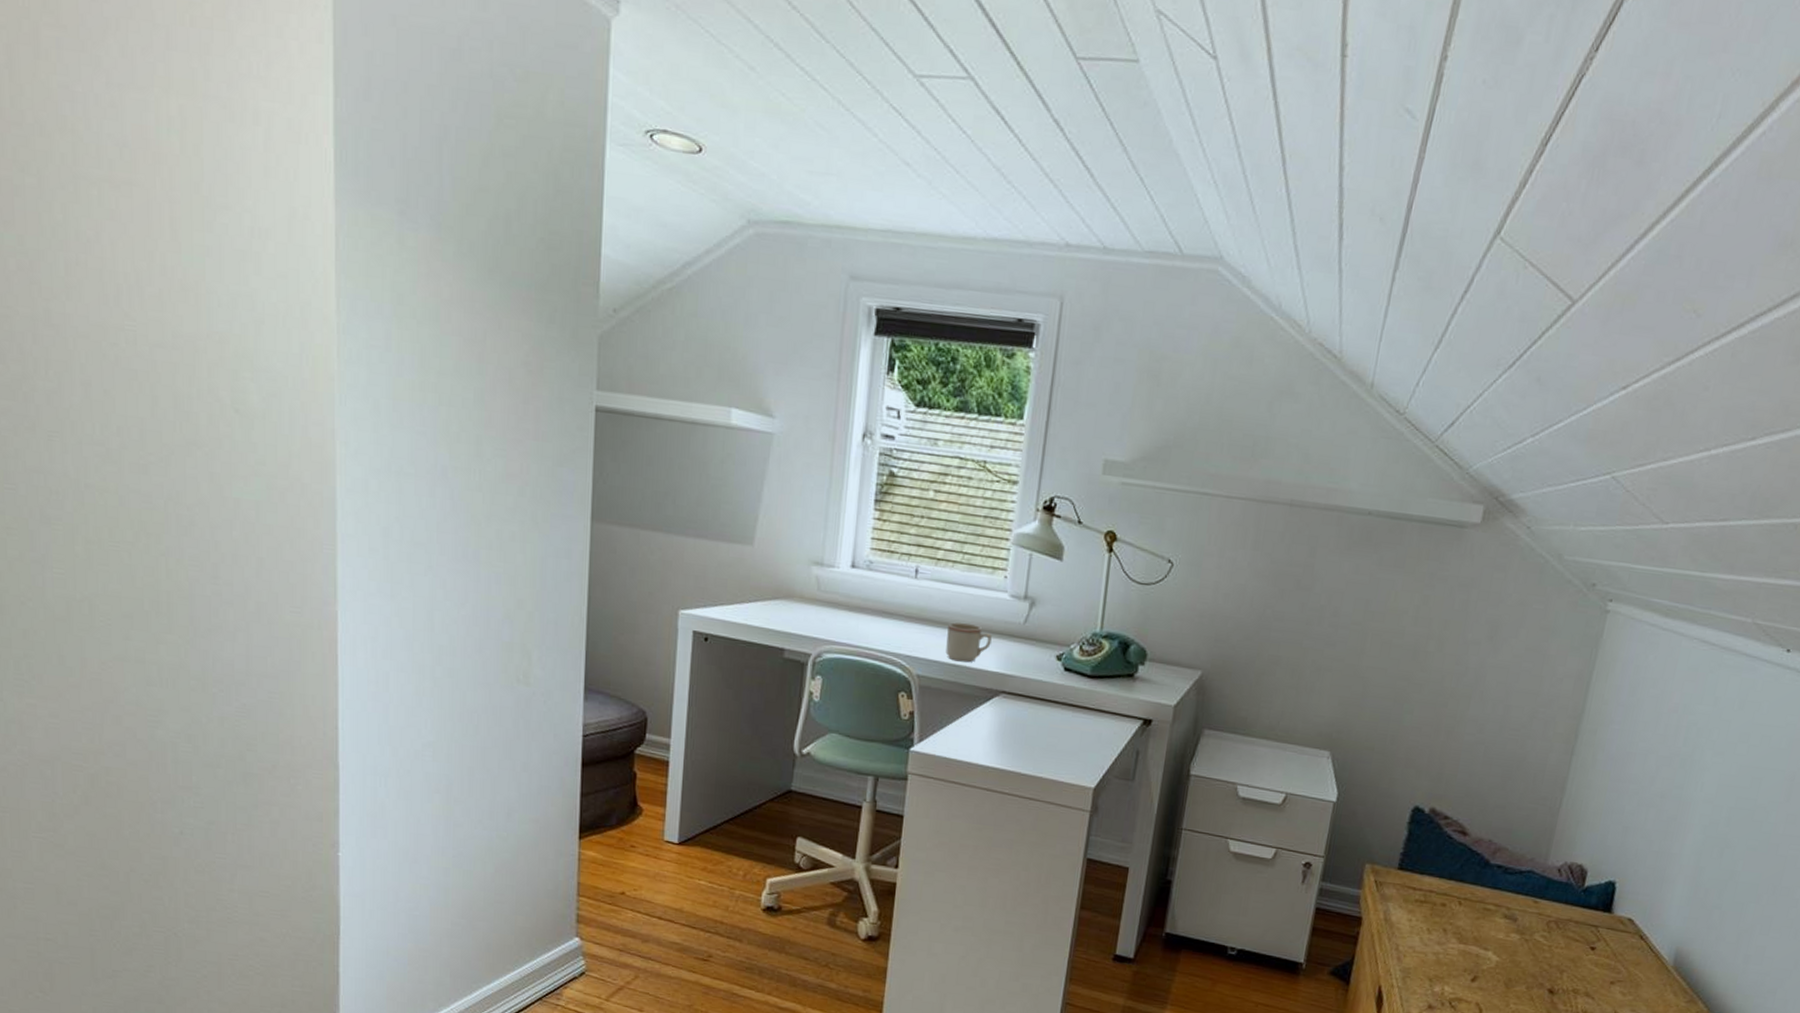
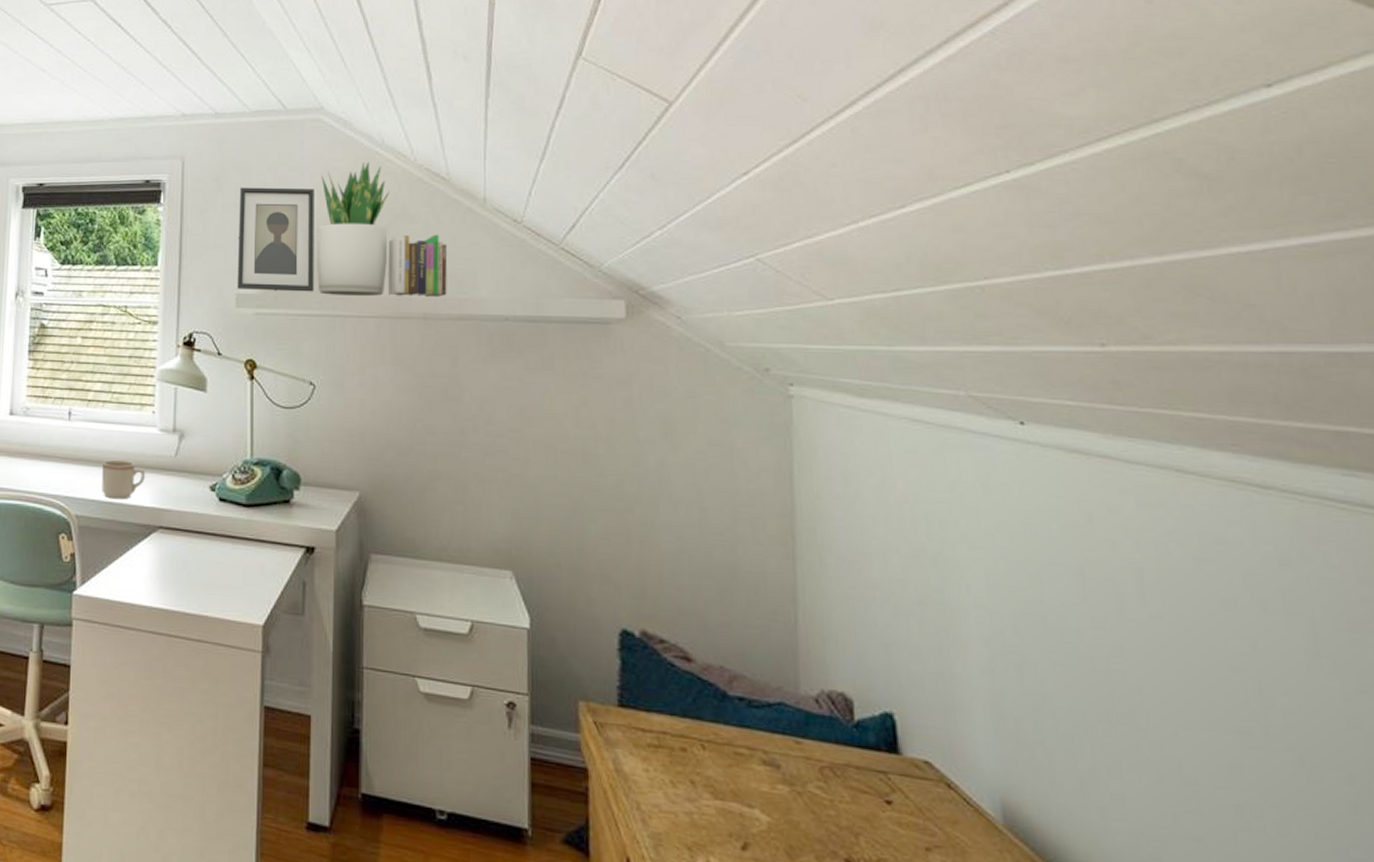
picture frame: none [1105,340,1200,466] -> present [237,187,314,292]
planter: none [1190,327,1279,477] -> present [317,161,390,297]
books: none [1258,414,1327,484] -> present [387,234,448,297]

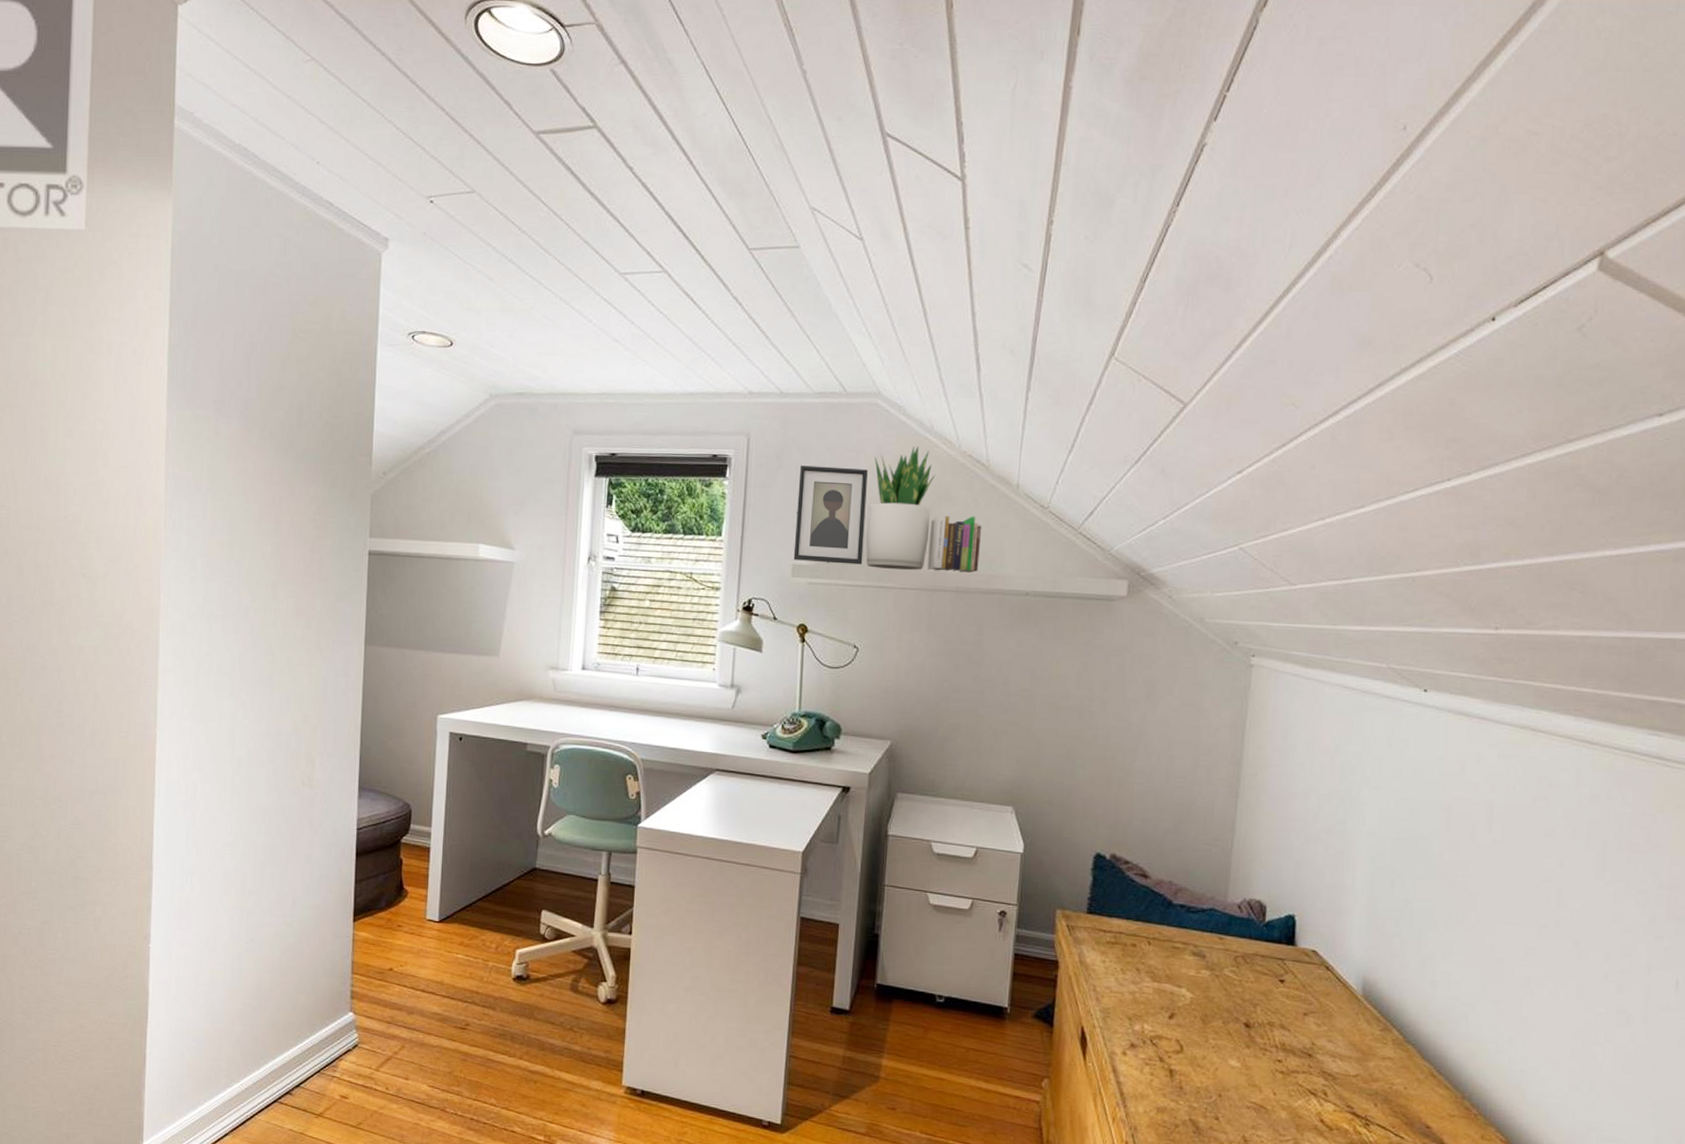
mug: present [102,460,145,499] -> none [665,711,705,746]

